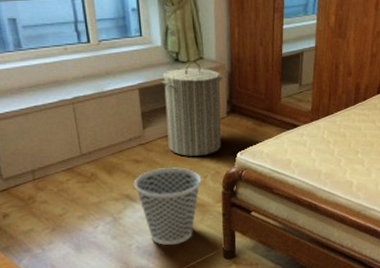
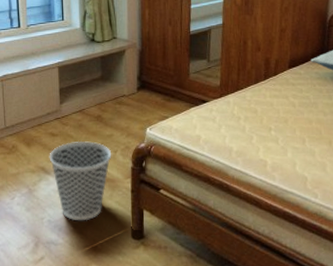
laundry hamper: present [161,60,223,156] -> none [78,40,134,131]

